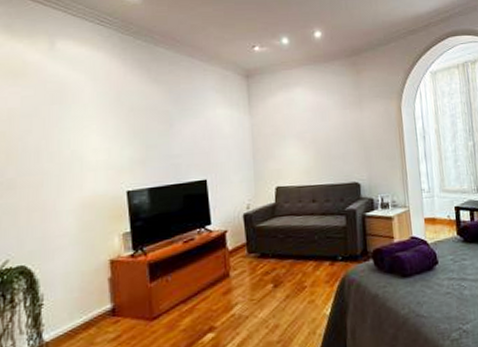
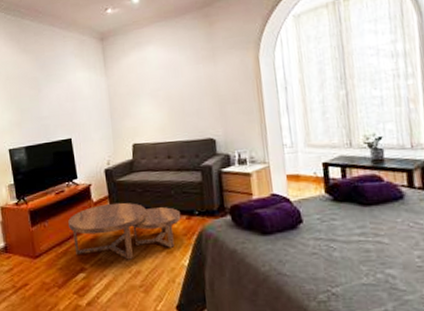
coffee table: none [197,250,324,314] -> present [68,202,181,260]

